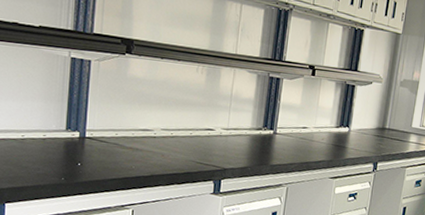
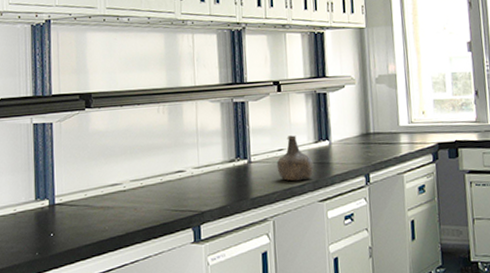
bottle: none [298,117,332,159] -> present [276,135,314,182]

